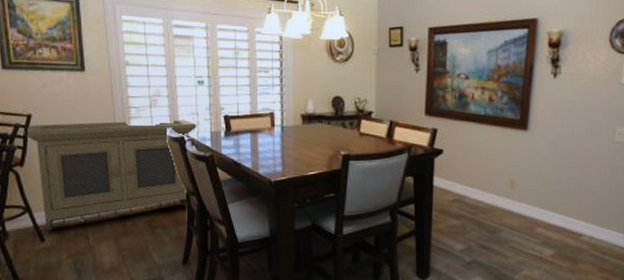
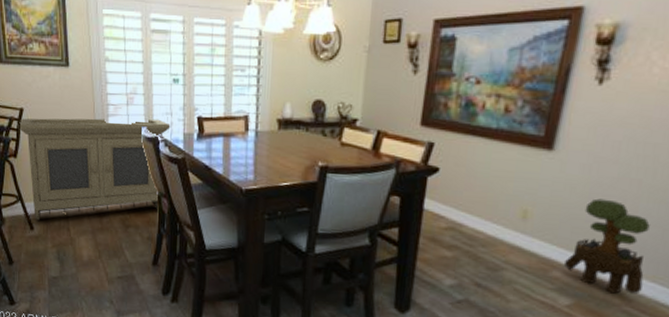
potted tree: none [544,166,601,241] -> present [563,198,650,294]

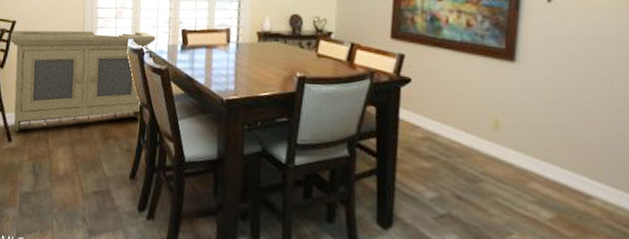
potted tree: present [563,198,650,294] -> none [540,108,620,207]

